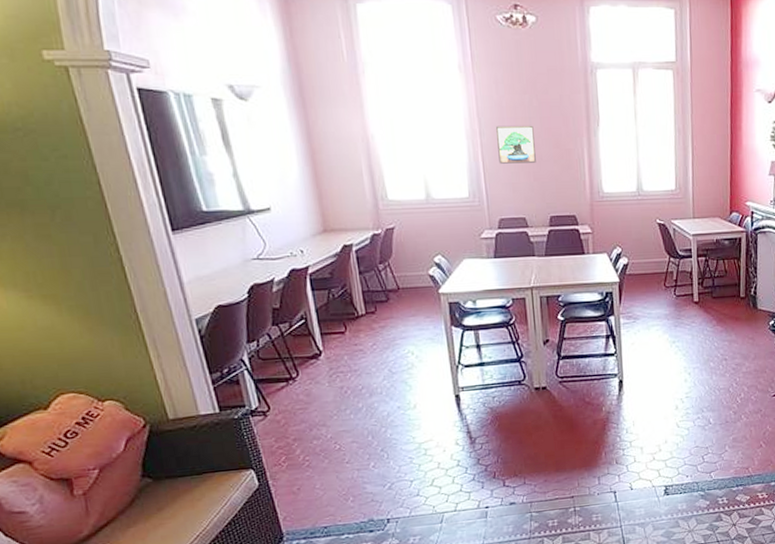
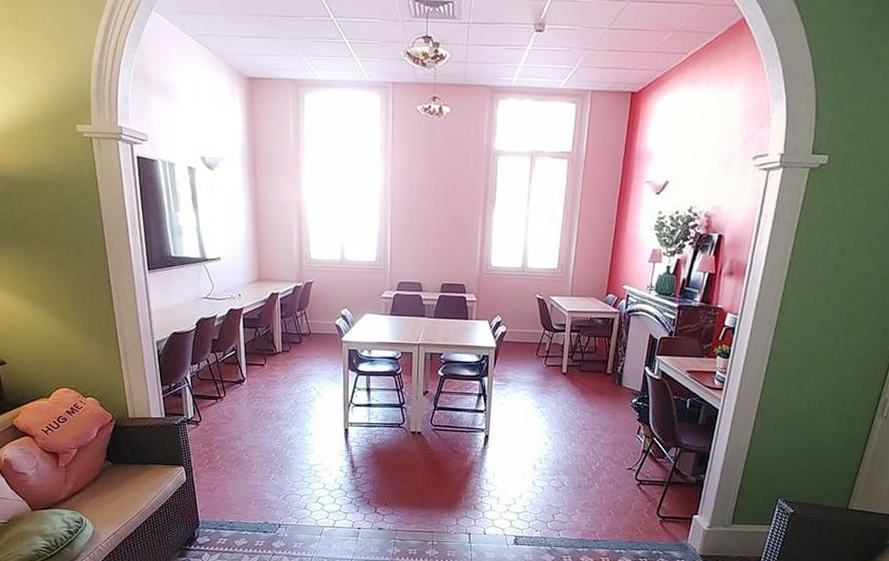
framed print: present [496,125,536,164] -> none [404,201,437,236]

